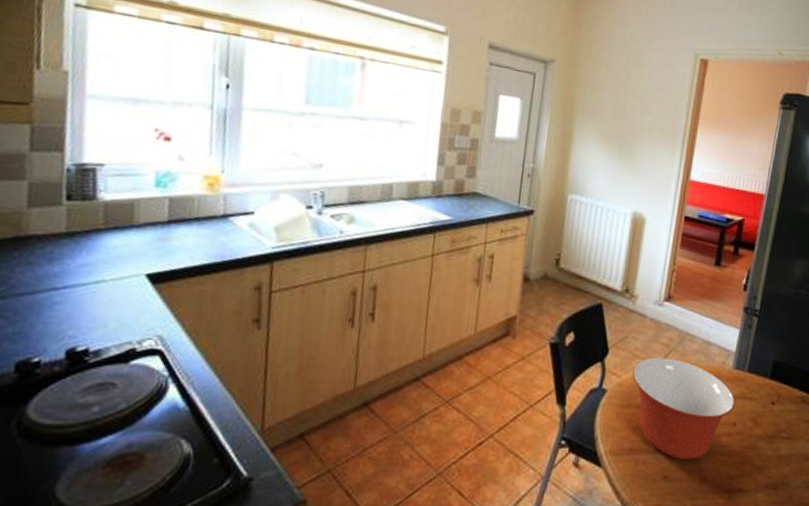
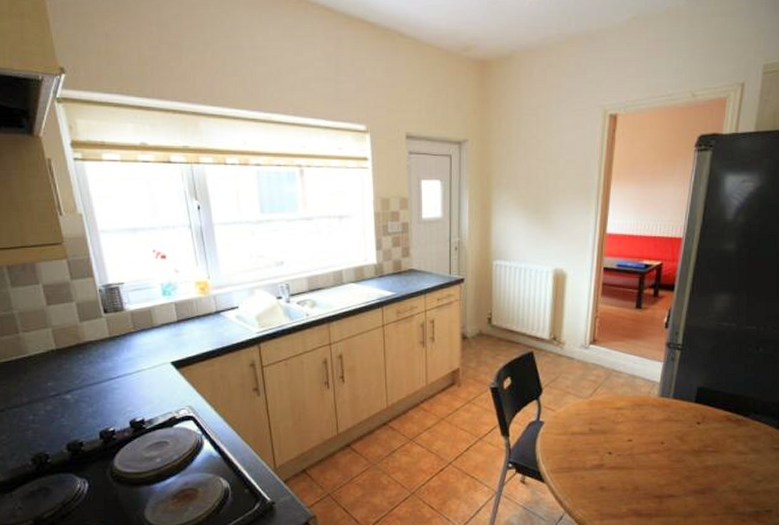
mixing bowl: present [632,357,735,460] -> none [565,392,662,474]

